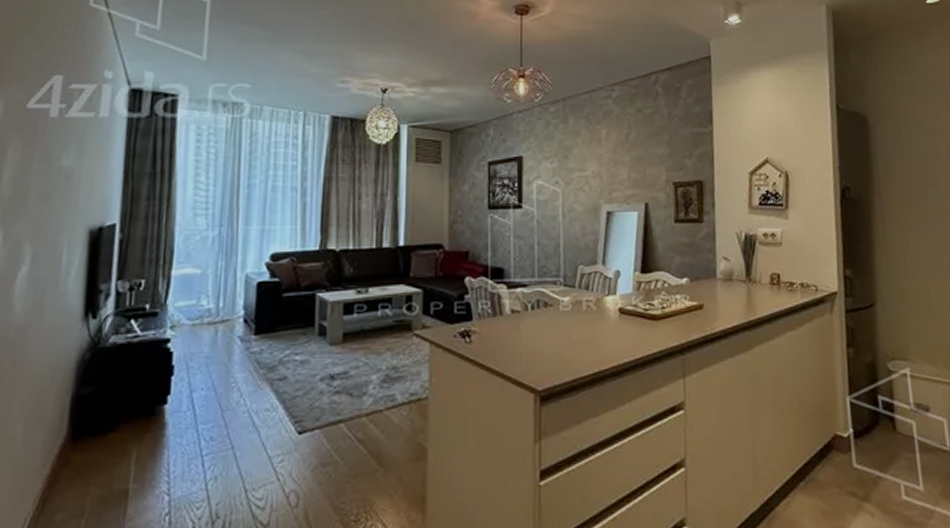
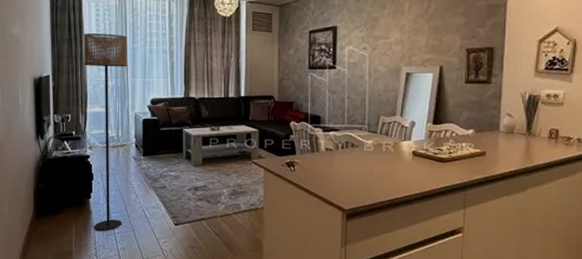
floor lamp: none [168,165,241,453] -> present [83,33,127,231]

